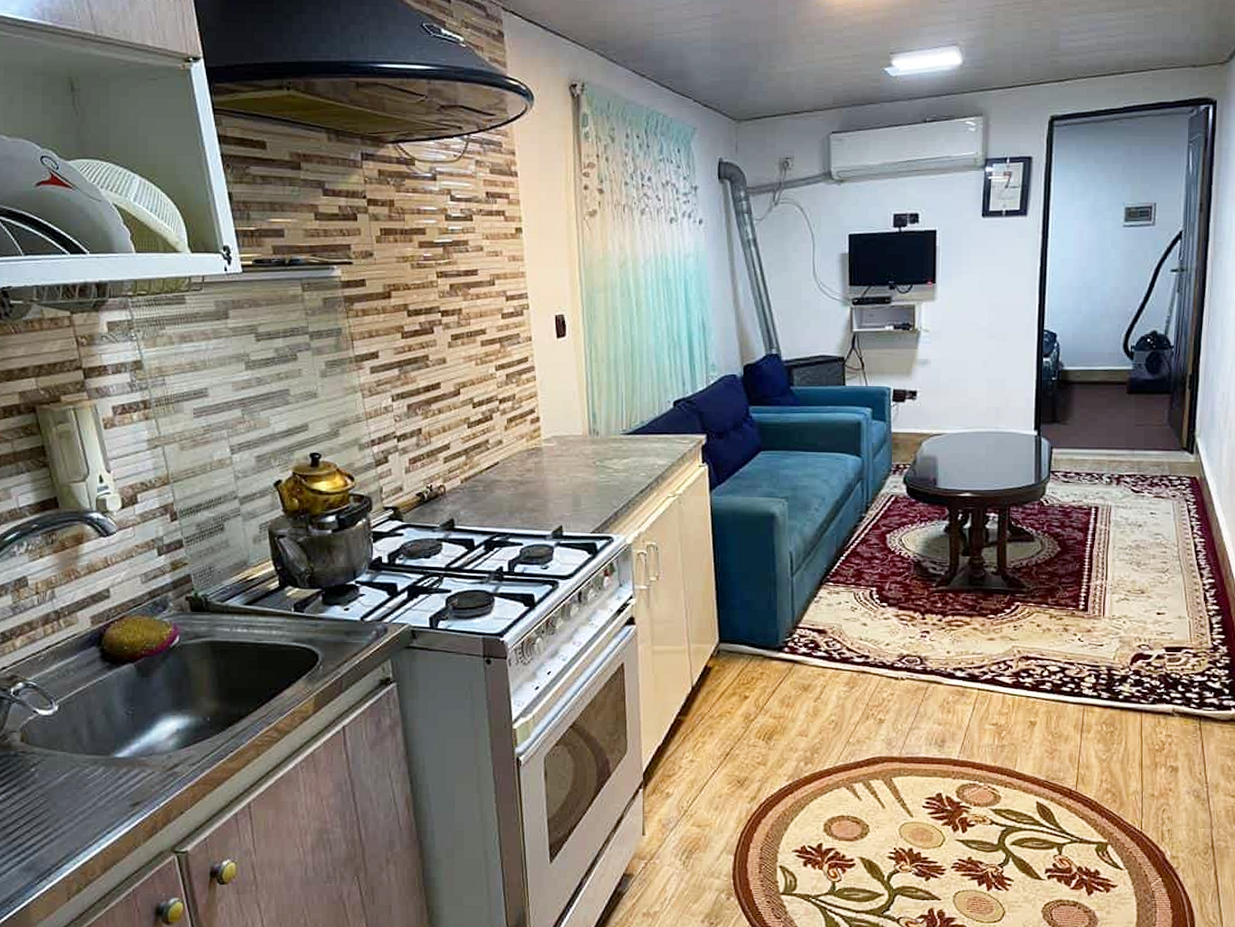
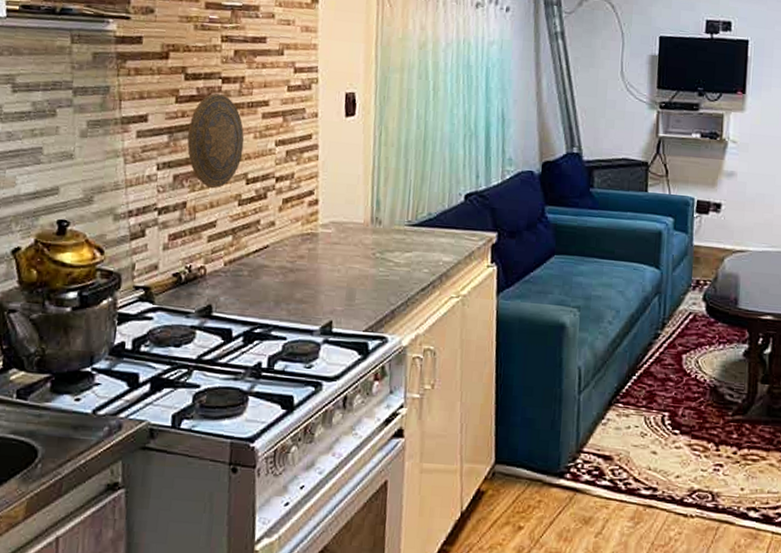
decorative plate: none [416,326,467,414] -> present [187,93,245,188]

